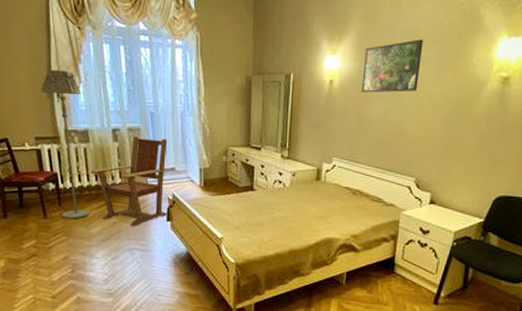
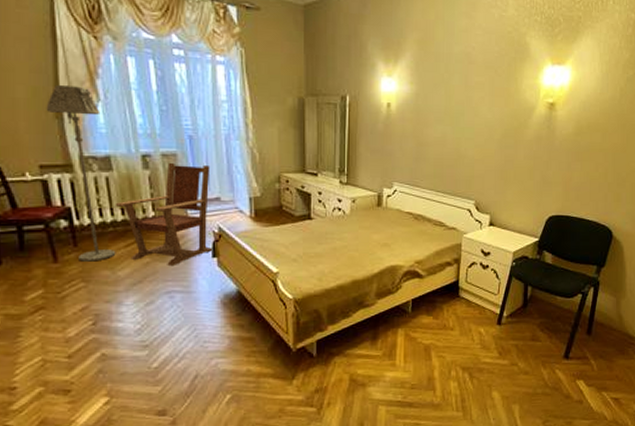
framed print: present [361,39,423,93] -> none [419,64,476,117]

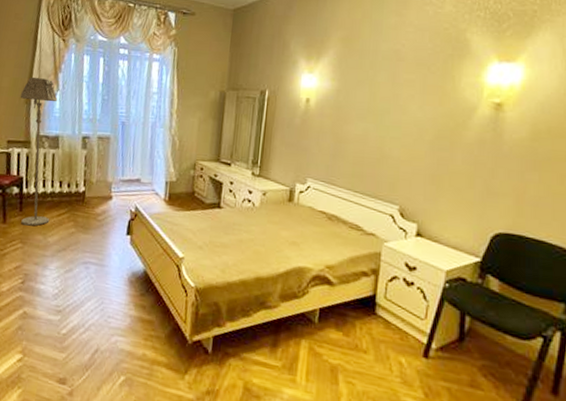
armchair: present [115,162,213,267] -> none [55,144,136,239]

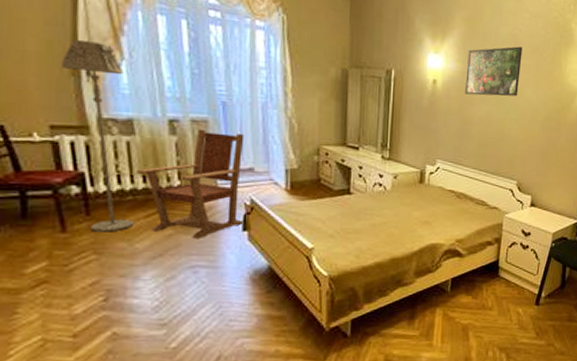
armchair: none [55,144,136,239] -> present [136,128,245,240]
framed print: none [340,61,406,114] -> present [465,46,522,97]

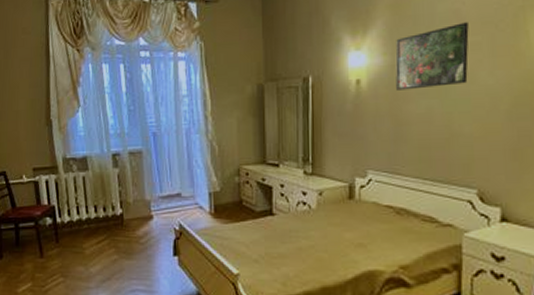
floor lamp: present [61,39,135,232] -> none [39,95,89,258]
armchair: present [136,128,245,240] -> none [89,160,174,265]

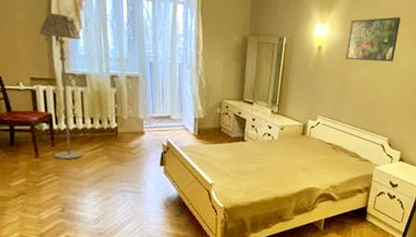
floor lamp: none [39,95,89,258] -> present [39,12,84,160]

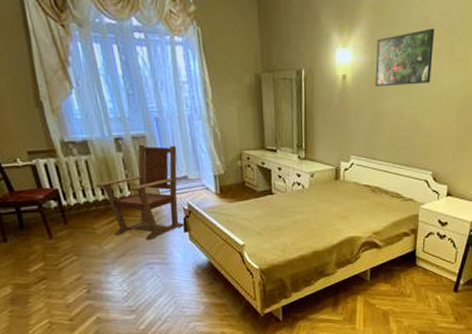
floor lamp: present [39,12,84,160] -> none [27,74,101,238]
armchair: none [86,83,165,170] -> present [95,144,184,241]

